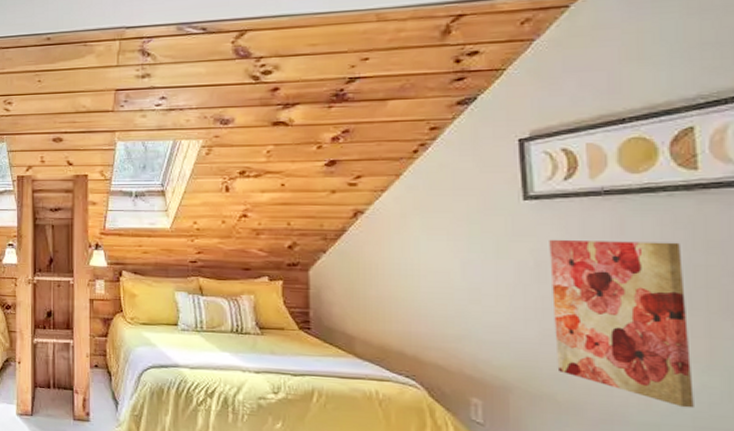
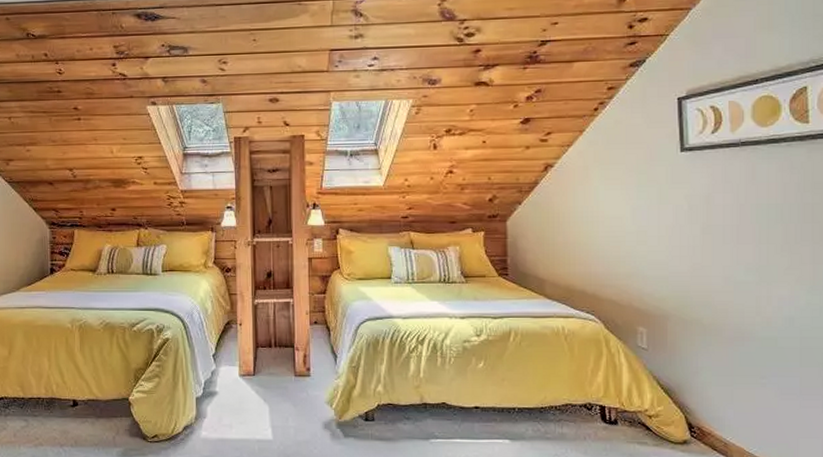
wall art: present [549,240,694,409] -> none [700,185,801,323]

